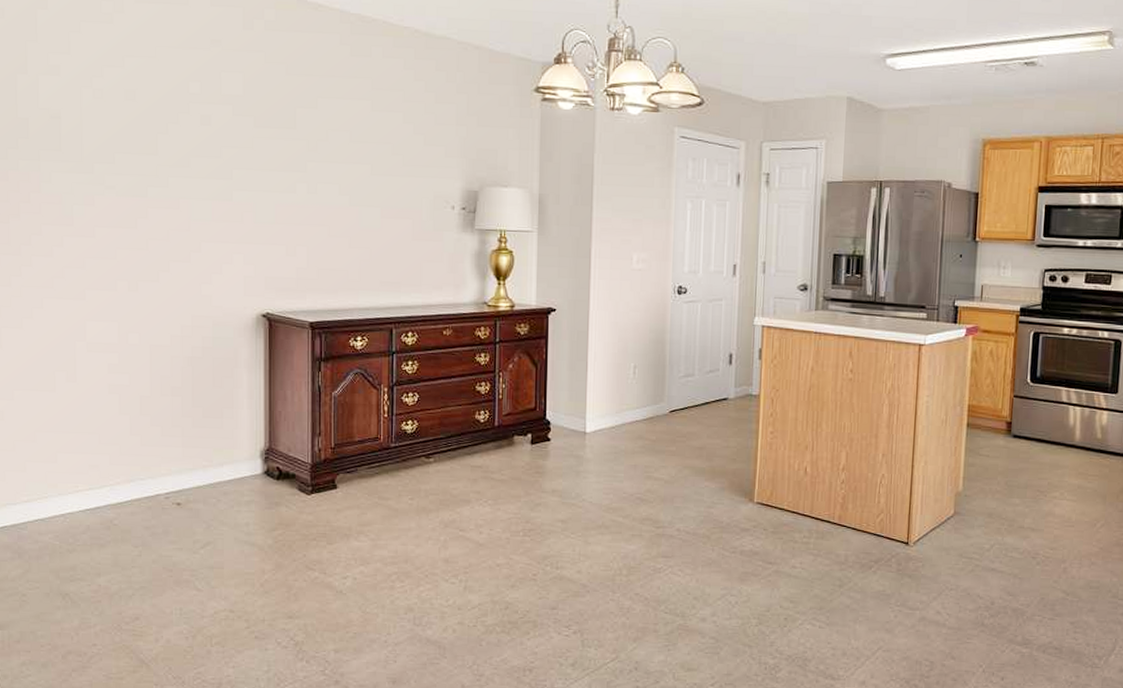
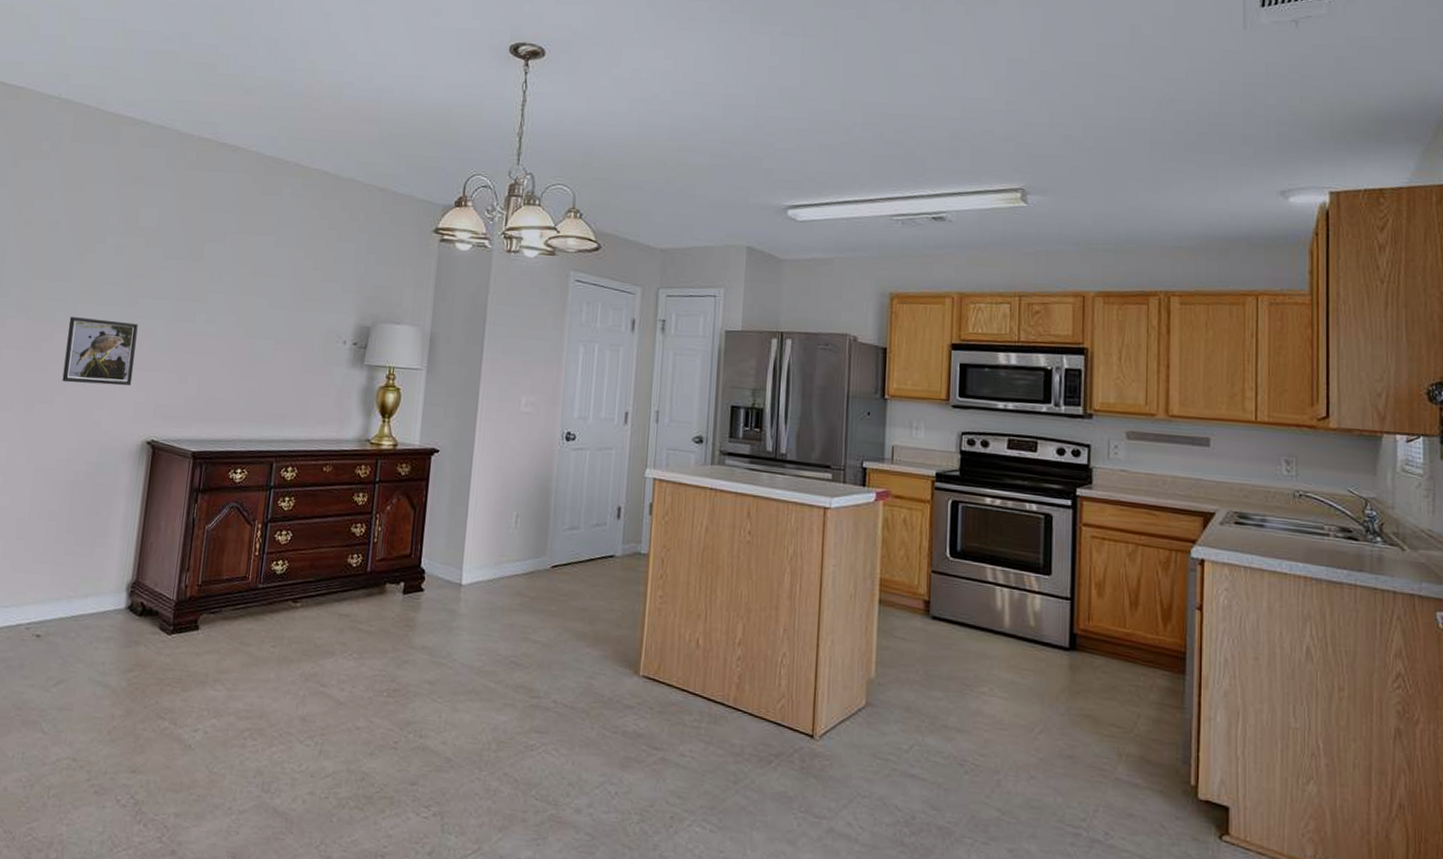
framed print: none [162,191,238,260] -> present [62,316,138,386]

